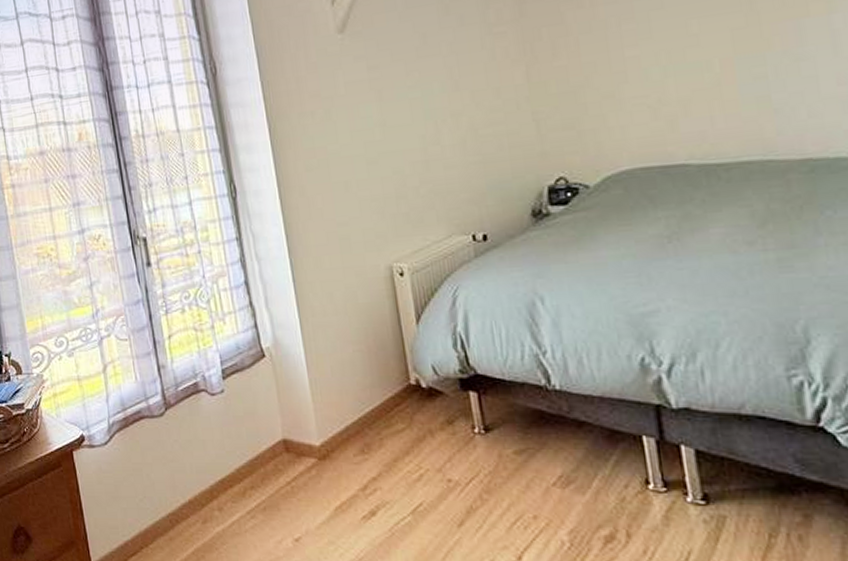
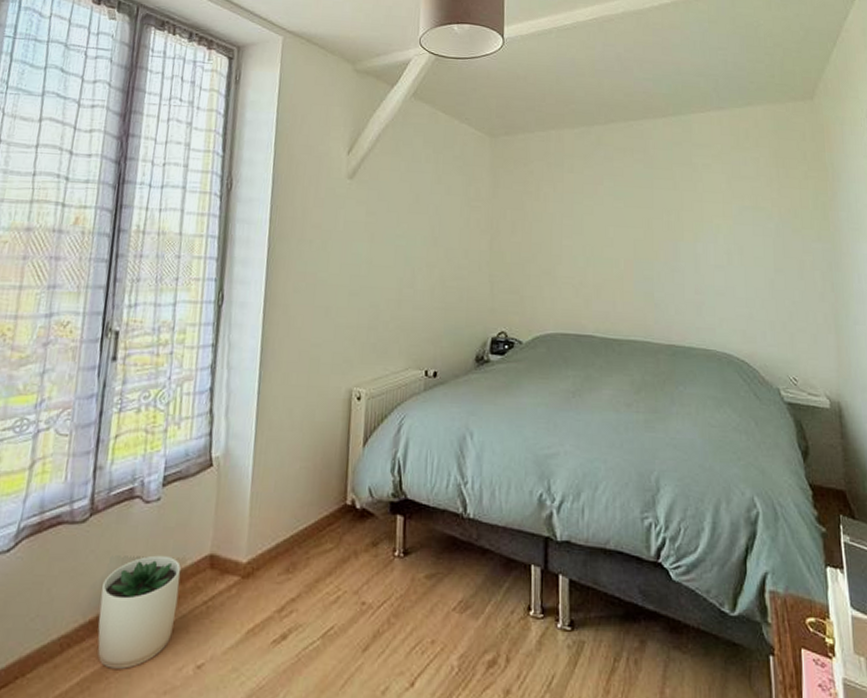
planter: none [192,442,265,541] -> present [97,555,181,669]

